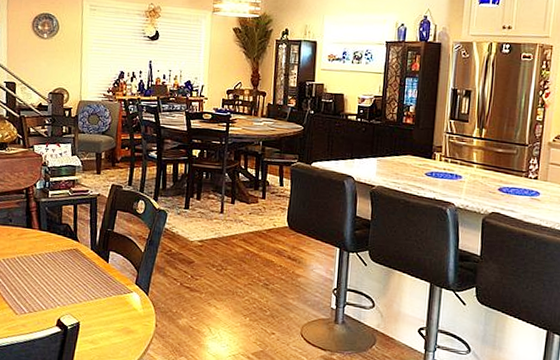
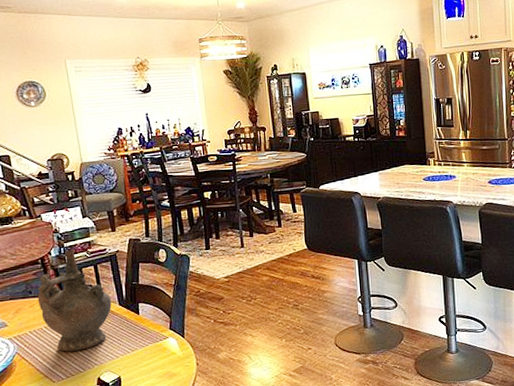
ceremonial vessel: none [15,185,85,288] -> present [37,250,112,352]

